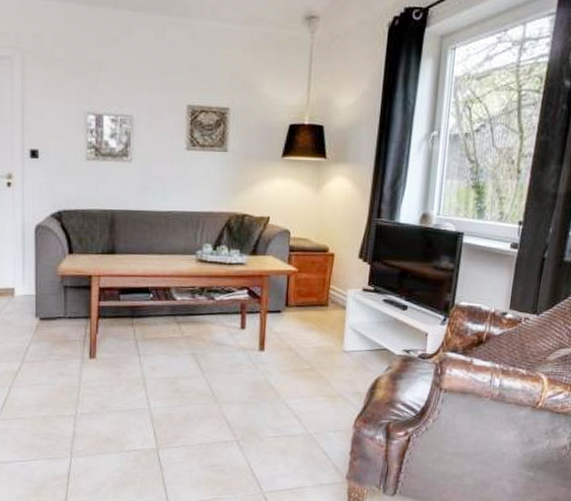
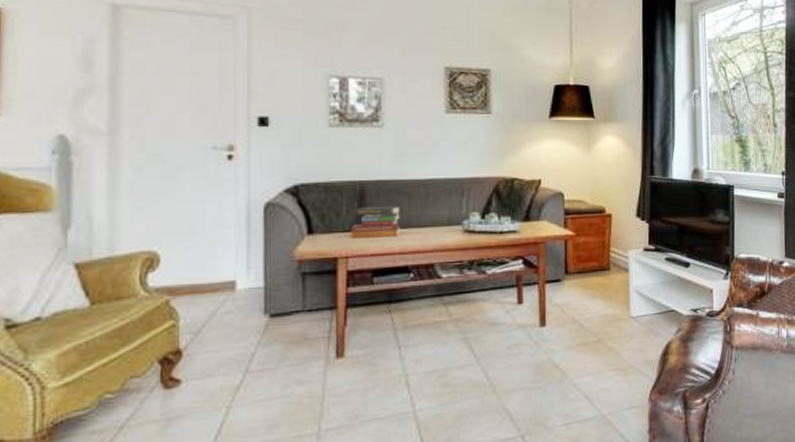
books: none [102,233,143,261] -> present [350,205,400,240]

